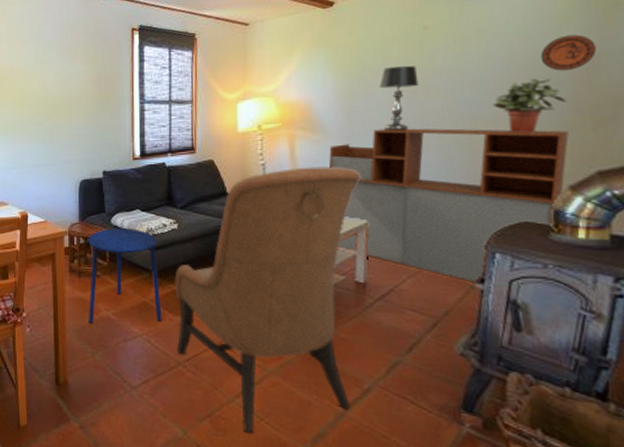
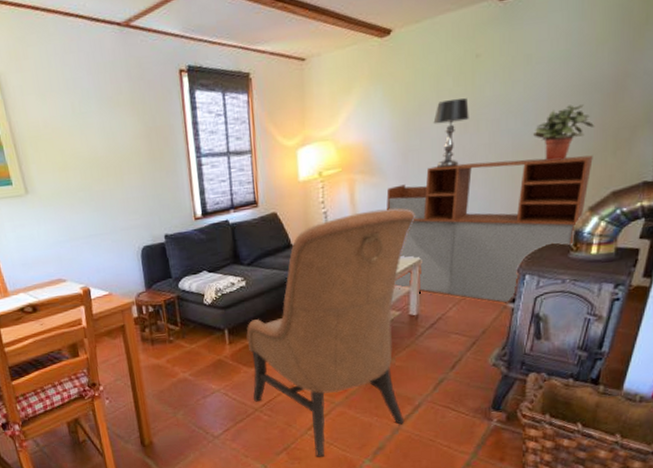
side table: present [88,228,162,324] -> none [156,290,238,388]
decorative plate: present [540,34,596,71] -> none [577,57,624,96]

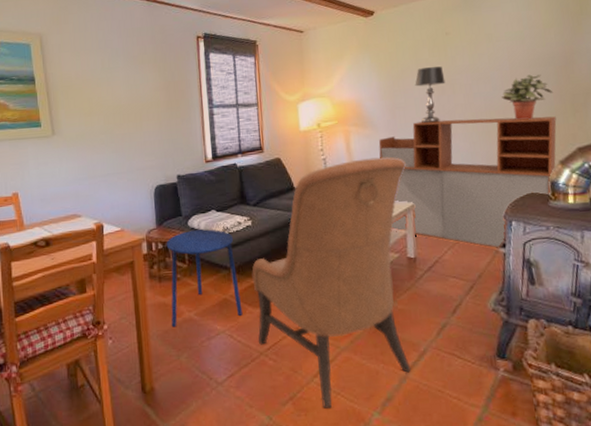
side table: none [156,290,238,388] -> present [166,229,243,328]

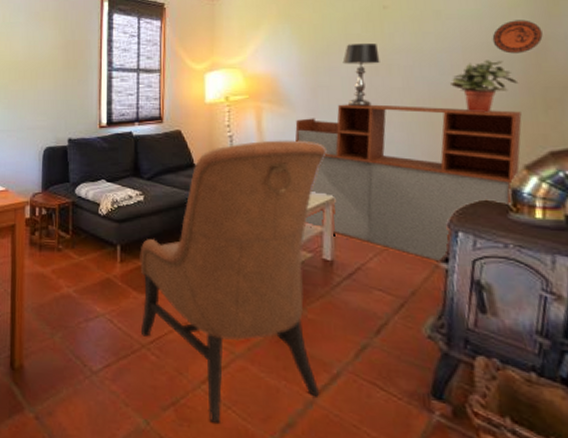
side table: present [166,229,243,328] -> none [49,199,126,302]
decorative plate: none [532,38,570,68] -> present [492,20,543,54]

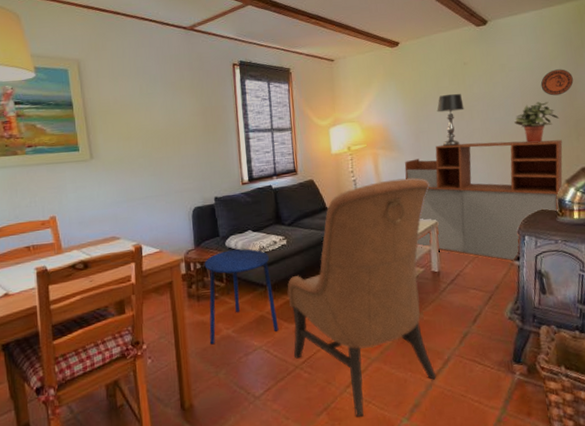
side table: none [49,199,126,302] -> present [204,248,279,345]

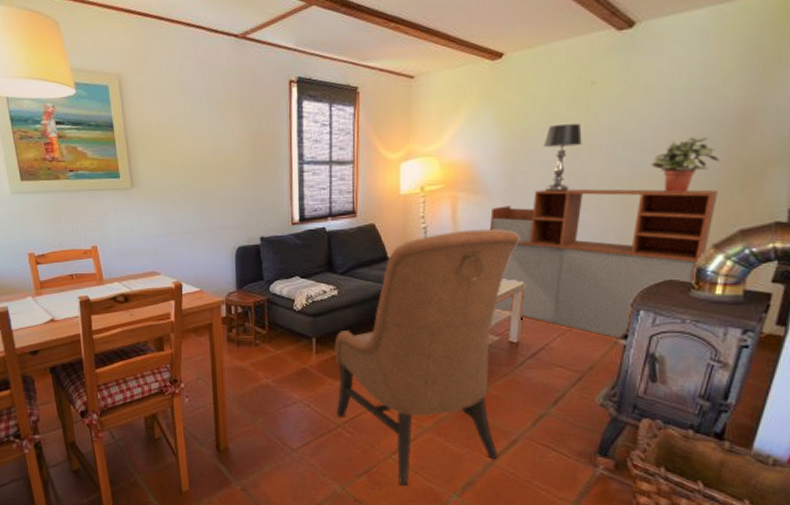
side table: present [204,248,279,345] -> none [246,296,322,392]
decorative plate: present [540,69,574,96] -> none [700,91,753,130]

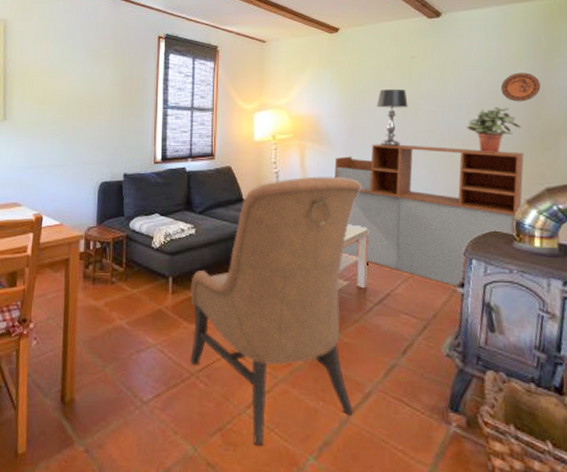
decorative plate: none [700,91,753,130] -> present [500,72,541,102]

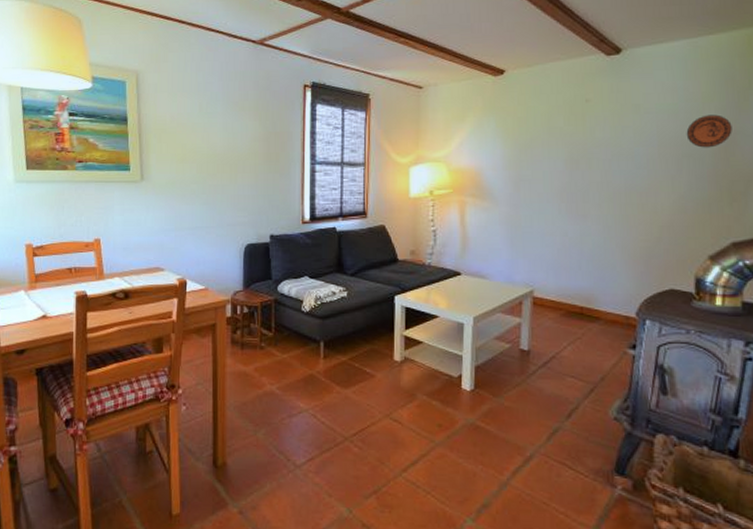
chair: present [190,176,362,446] -> none [343,234,527,508]
storage cabinet: present [334,144,524,289] -> none [497,198,709,350]
table lamp: present [376,89,408,147] -> none [545,137,581,201]
potted plant: present [465,107,522,153] -> none [644,154,708,206]

